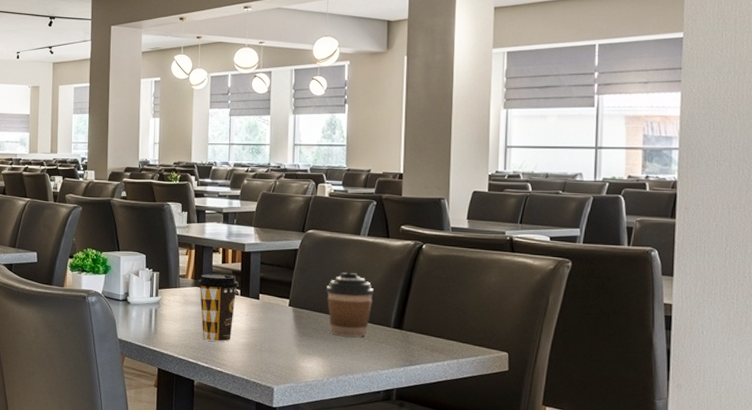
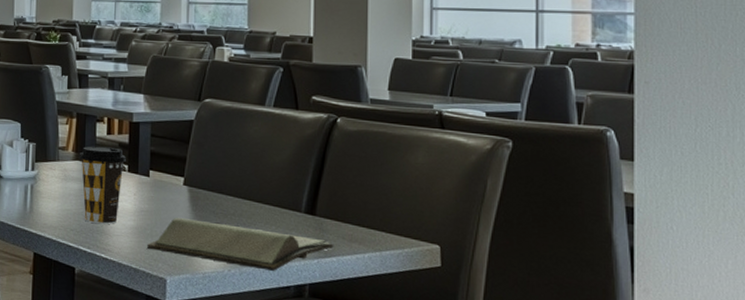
hardback book: none [256,334,418,378] -> present [146,217,334,271]
coffee cup: present [326,272,374,338] -> none [226,148,281,223]

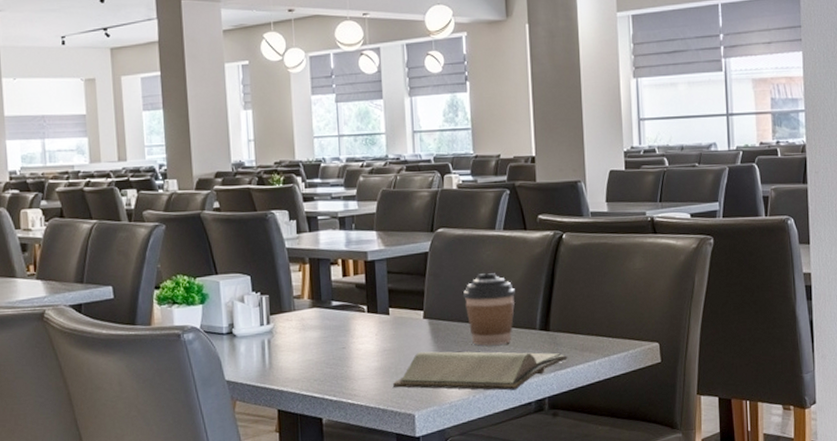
coffee cup: present [78,146,126,225] -> none [315,289,364,370]
coffee cup: none [226,148,281,223] -> present [463,273,515,347]

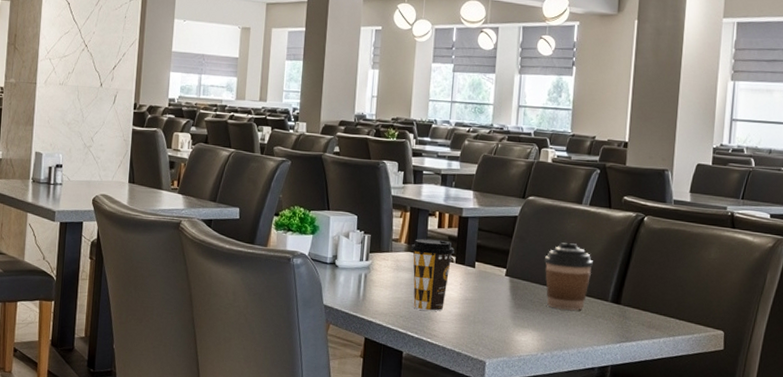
coffee cup: none [315,289,364,370] -> present [410,238,454,312]
hardback book: present [392,351,568,391] -> none [469,305,635,354]

